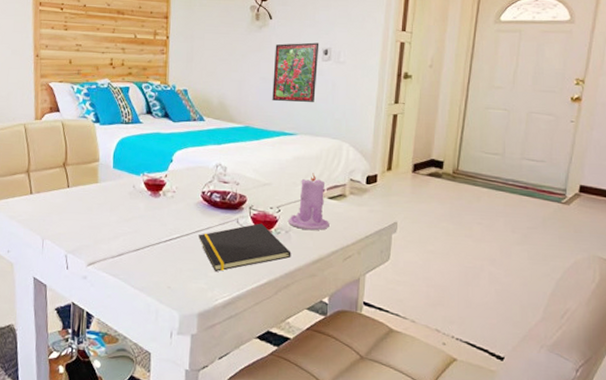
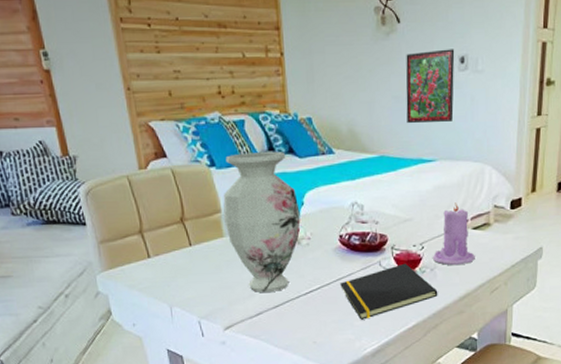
vase: none [100,114,169,236] -> present [223,152,300,292]

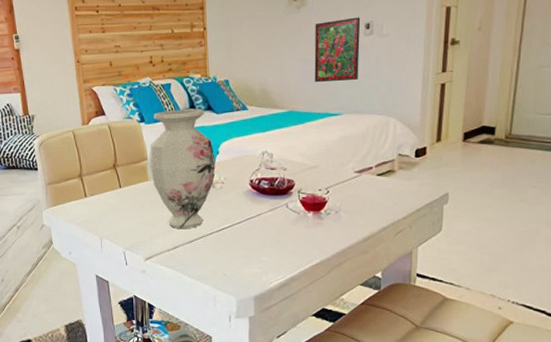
notepad: present [340,263,438,320] -> none [250,205,342,256]
candle: present [433,202,475,265] -> none [338,151,379,208]

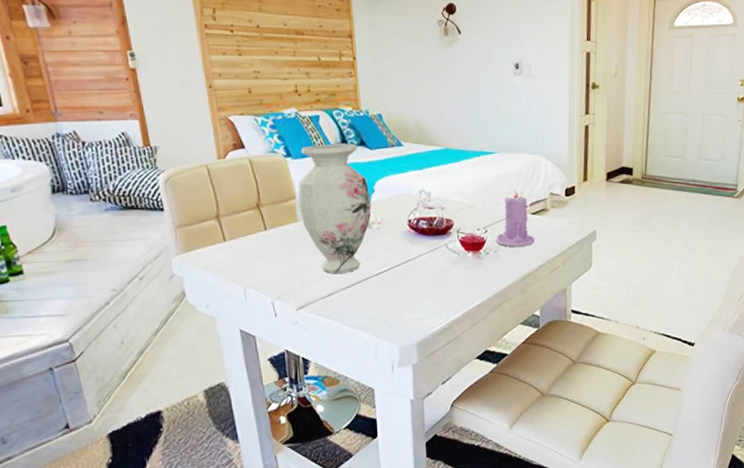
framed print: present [314,17,361,82] -> none [467,57,511,119]
candle: none [338,151,379,208] -> present [496,190,535,247]

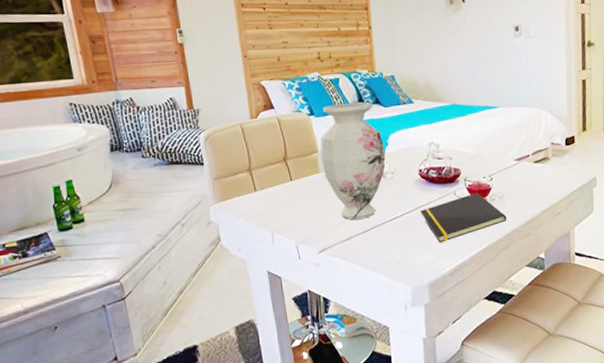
notepad: none [409,245,502,299] -> present [420,192,507,243]
candle: present [496,190,535,247] -> none [501,141,538,194]

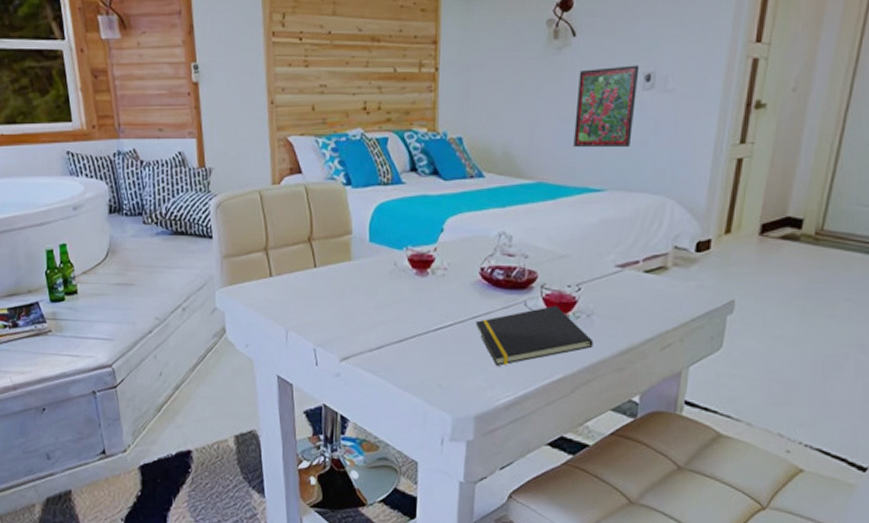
vase: present [319,103,385,220] -> none [353,173,438,324]
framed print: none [470,20,512,78] -> present [573,65,640,147]

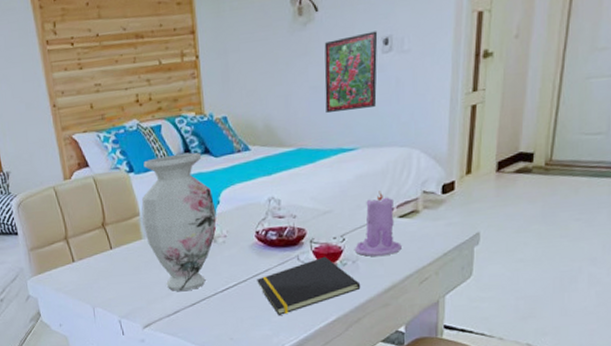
vase: none [353,173,438,324] -> present [141,153,216,291]
candle: none [591,240,645,313] -> present [355,191,402,257]

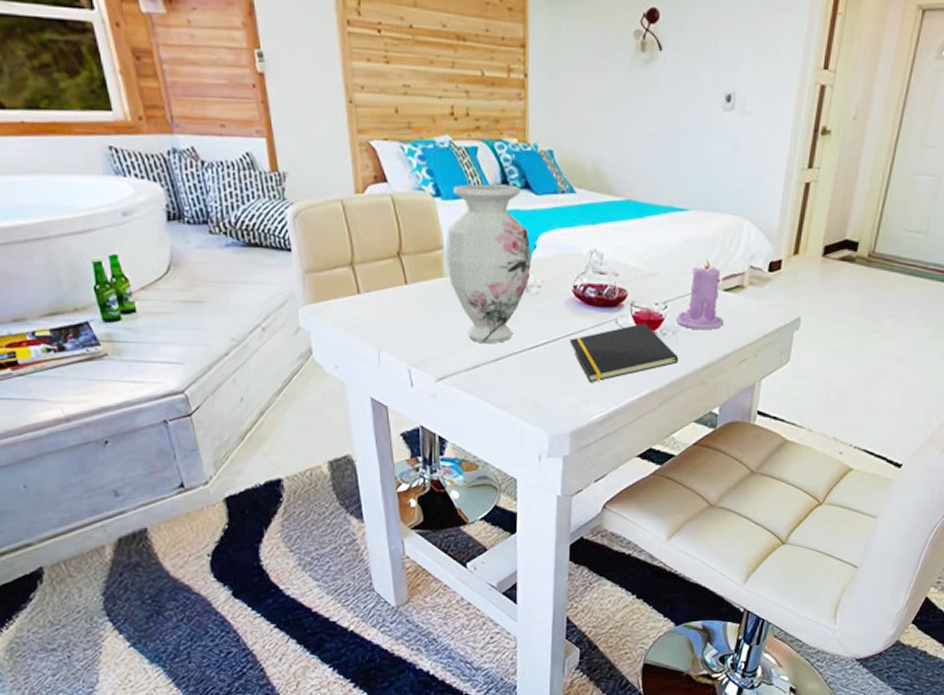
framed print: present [324,31,378,113] -> none [660,84,721,167]

